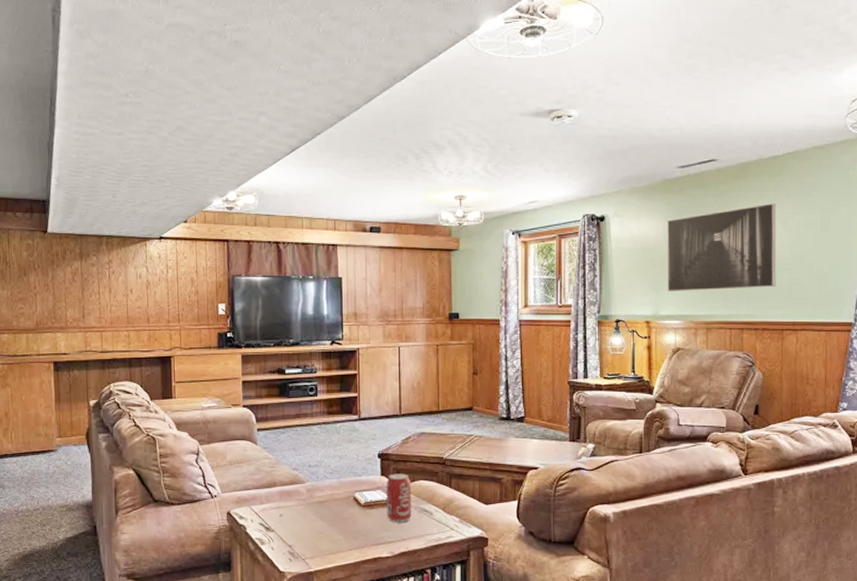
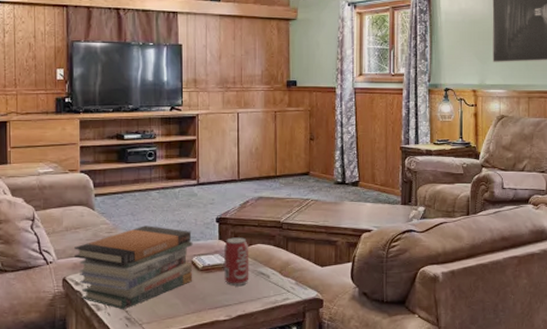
book stack: none [238,460,355,545] -> present [74,225,193,310]

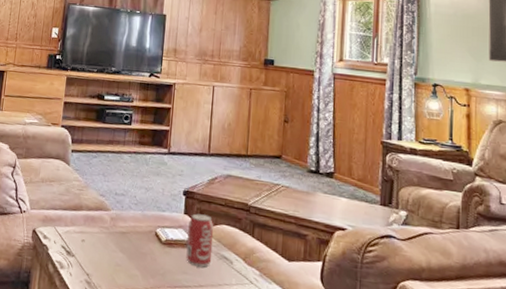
book stack: present [74,225,193,310] -> none [46,188,158,272]

